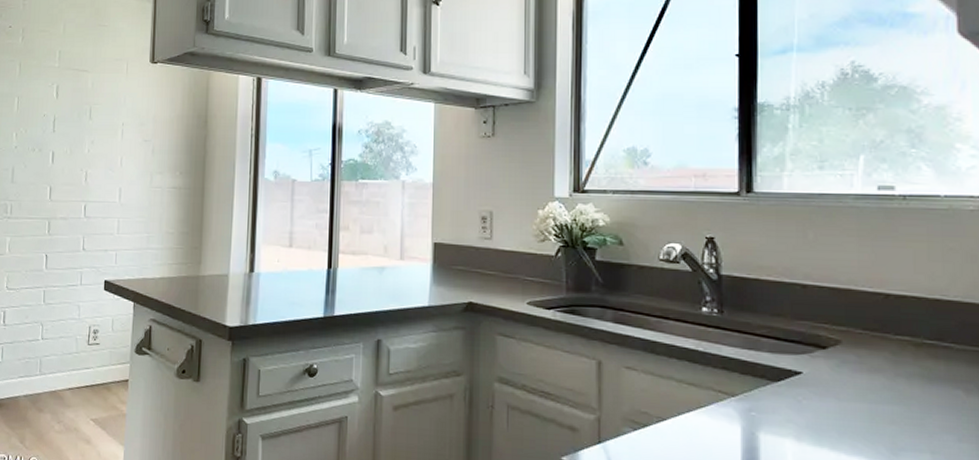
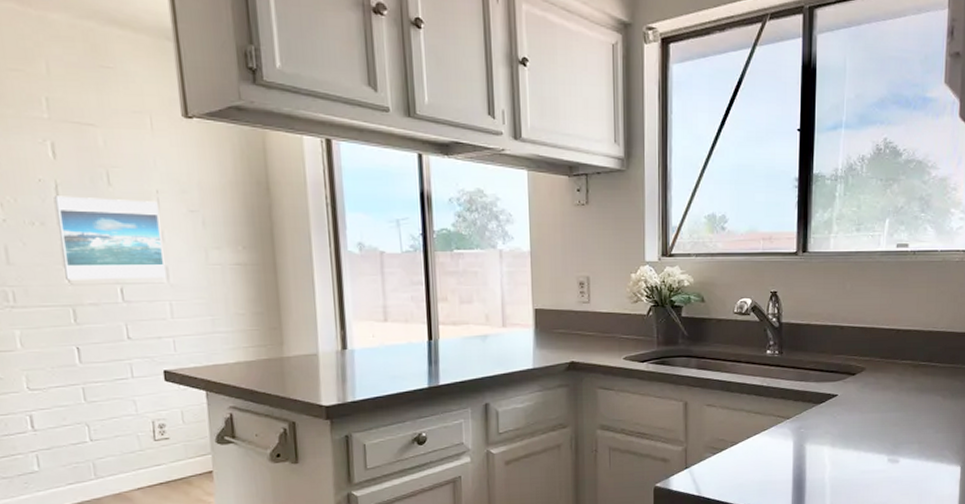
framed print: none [47,128,122,198] -> present [53,196,166,280]

